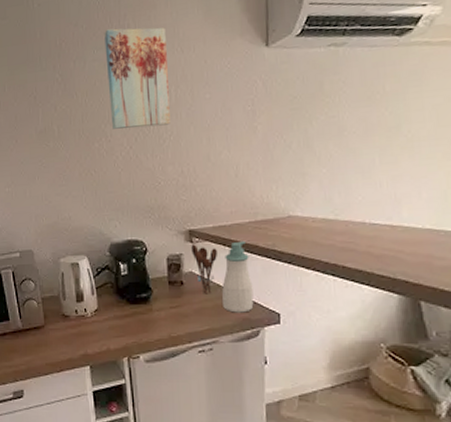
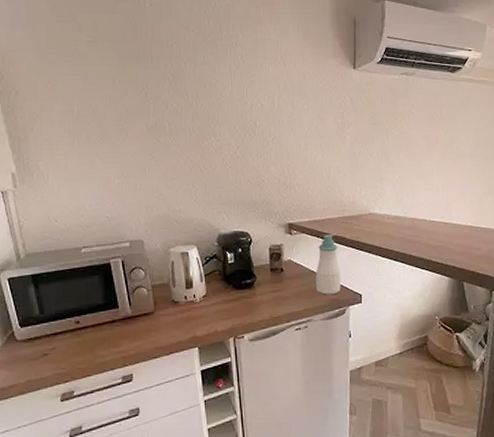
wall art: present [104,27,170,129] -> none [214,37,273,130]
utensil holder: present [191,244,218,294] -> none [290,236,313,280]

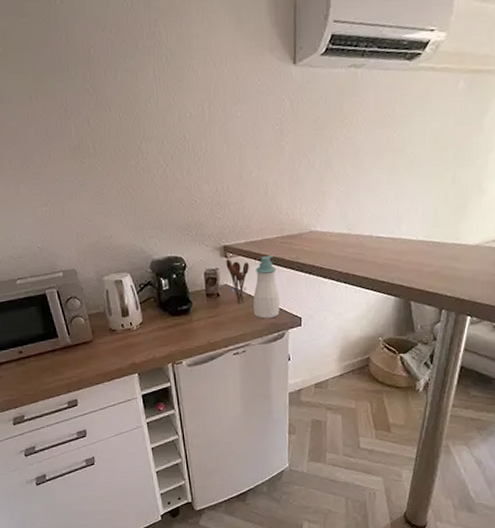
utensil holder: none [290,236,313,280] -> present [226,259,250,304]

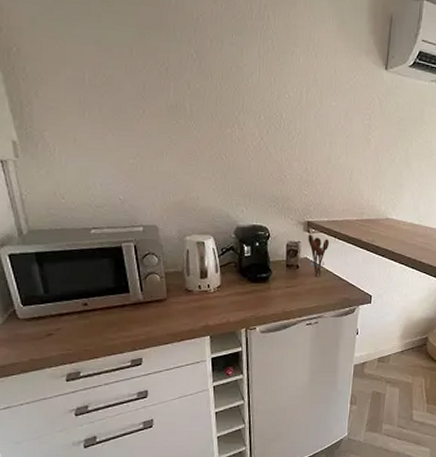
soap bottle: present [253,254,280,319] -> none [329,235,354,294]

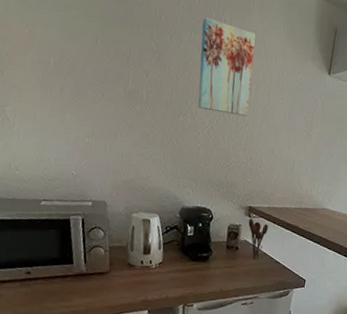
wall art: none [243,15,303,124] -> present [197,17,256,117]

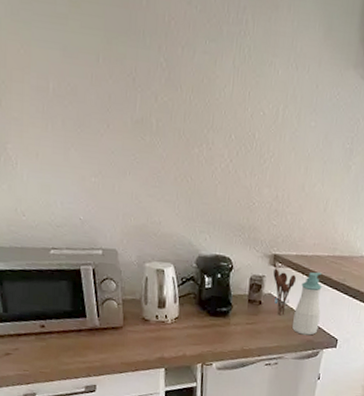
wall art: present [197,17,256,117] -> none [214,19,284,145]
soap bottle: none [266,221,291,277] -> present [292,272,323,336]

